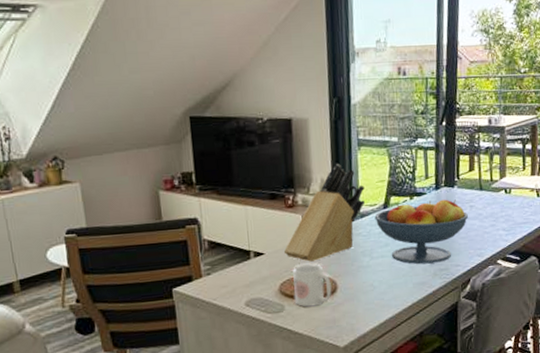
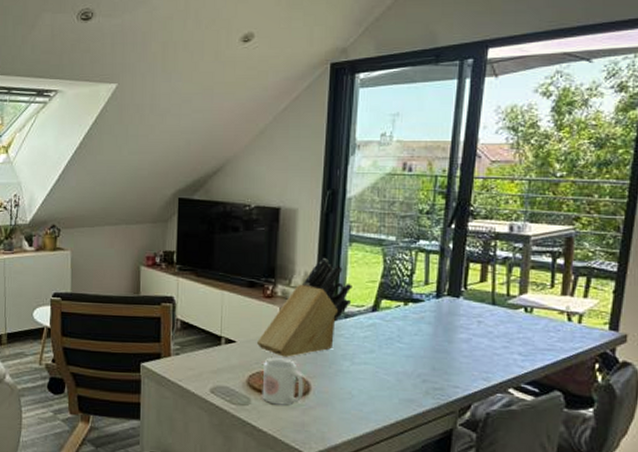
fruit bowl: present [374,199,468,265] -> none [360,308,474,380]

